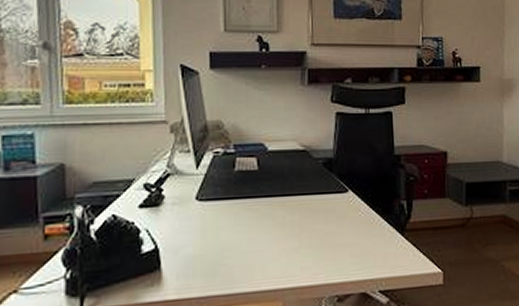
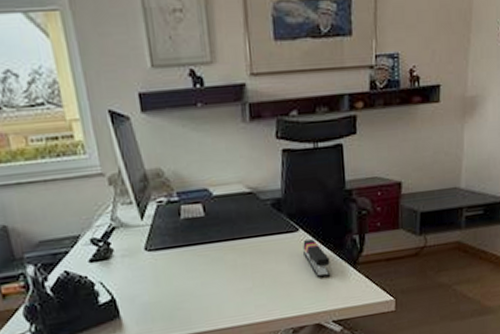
stapler: none [352,201,378,243] -> present [303,239,331,279]

